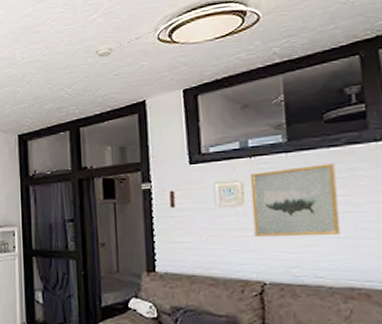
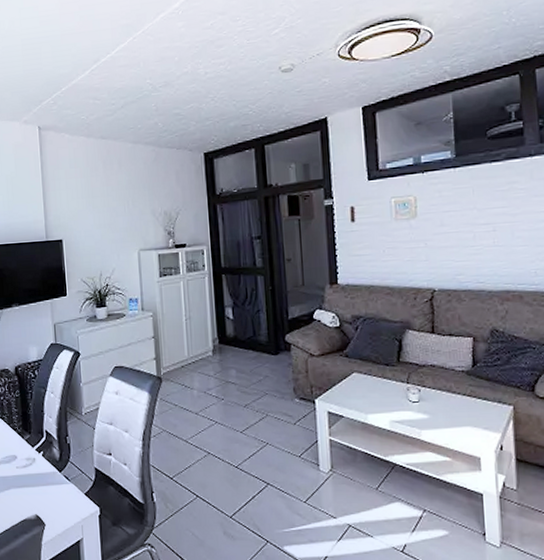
wall art: present [250,163,341,237] -> none [422,177,500,247]

